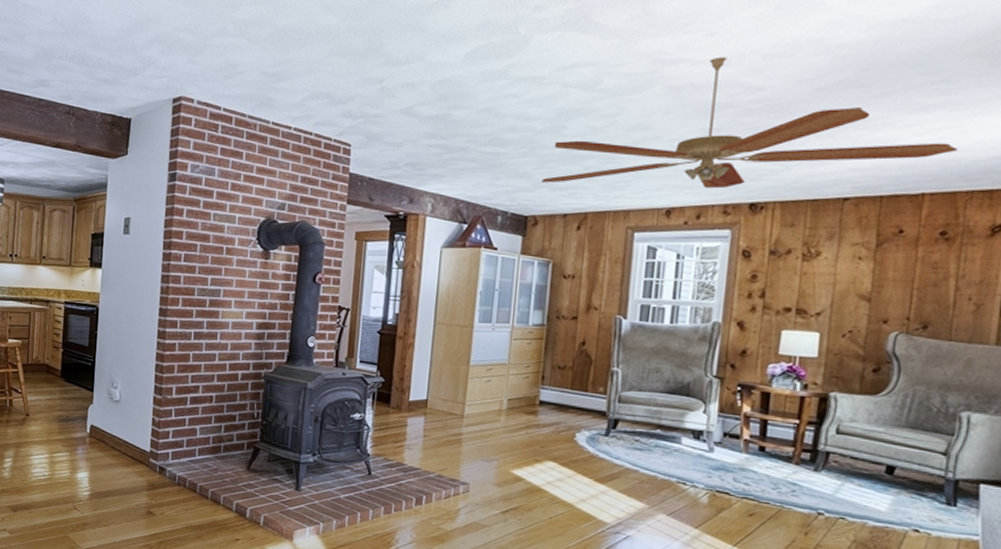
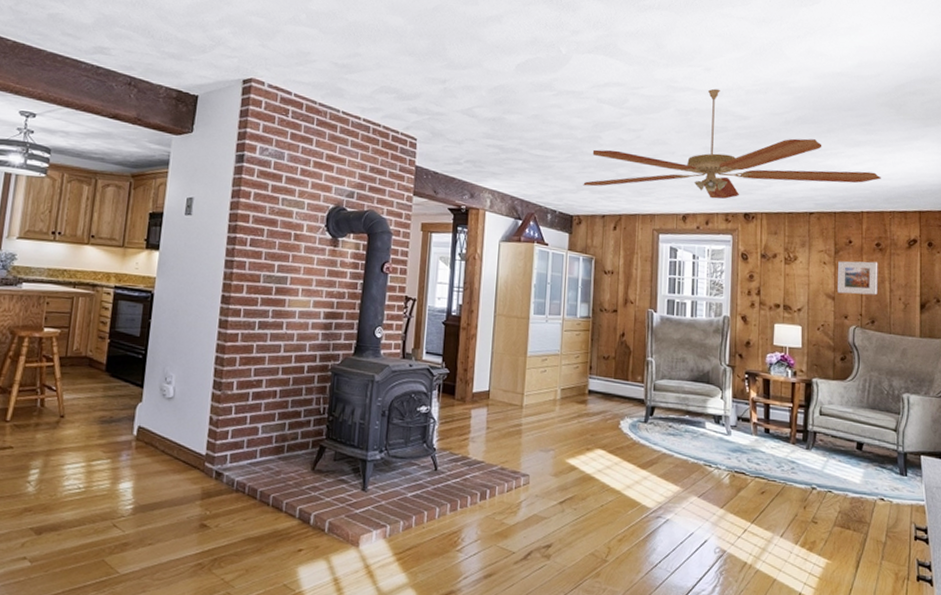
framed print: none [876,254,940,295] -> present [837,261,878,295]

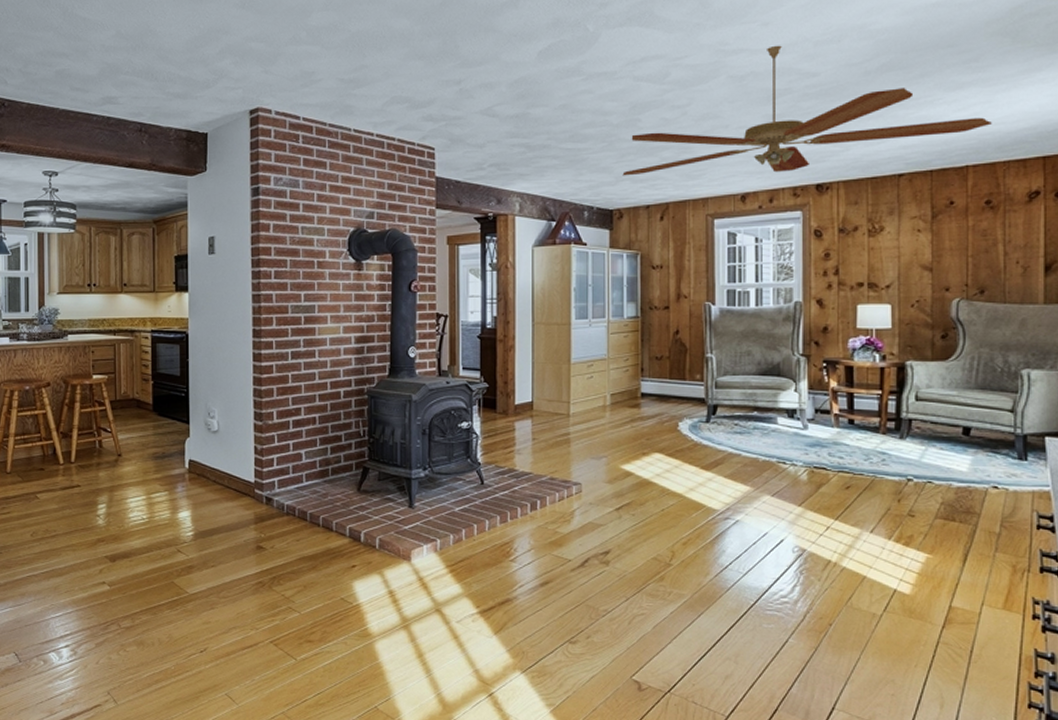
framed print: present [837,261,878,295] -> none [936,222,989,263]

